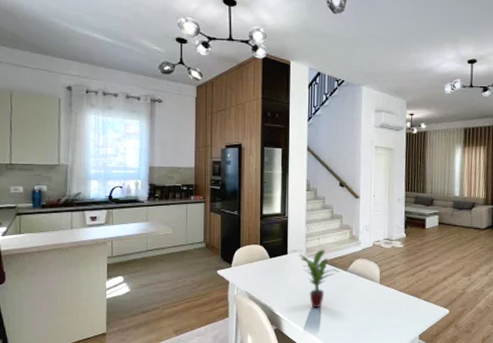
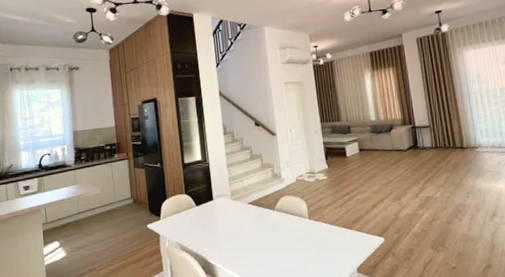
potted plant: present [298,249,339,308] -> none [224,190,266,252]

